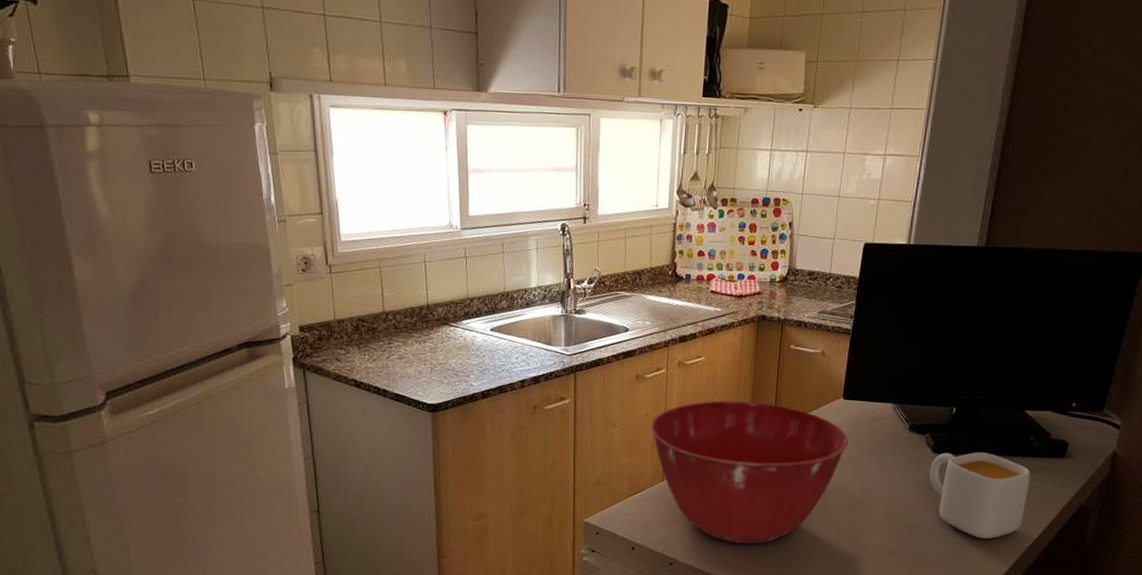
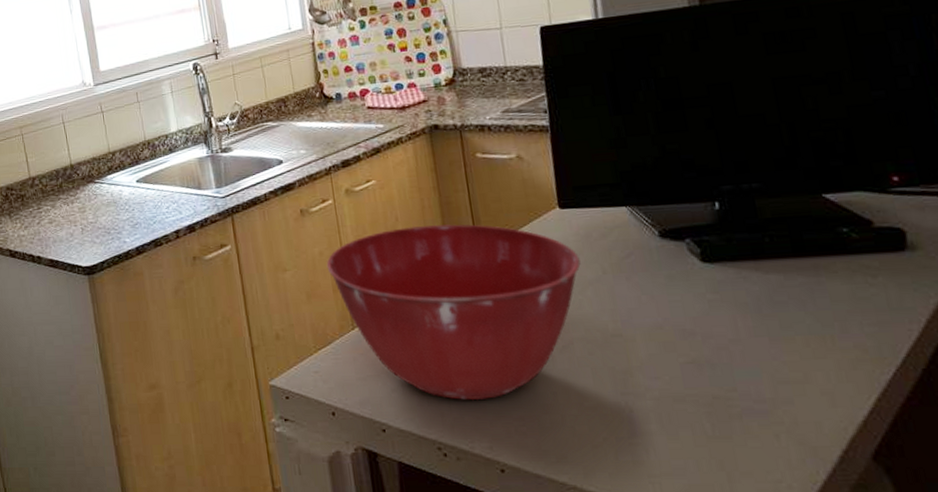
mug: present [929,452,1031,539] -> none [704,254,868,372]

